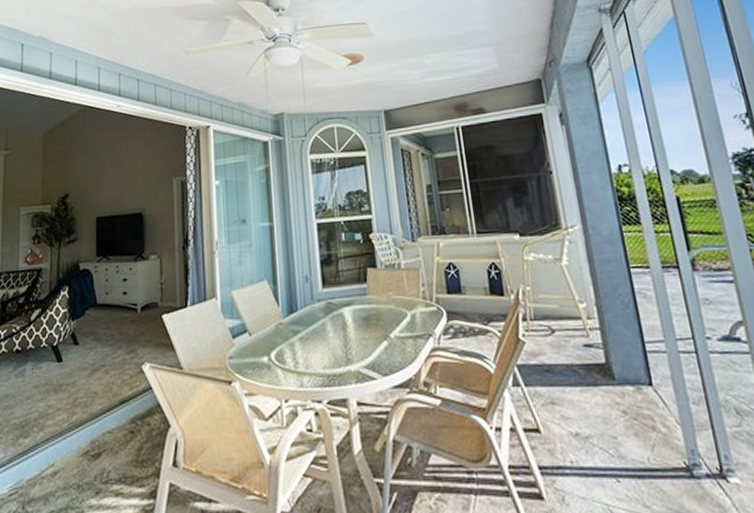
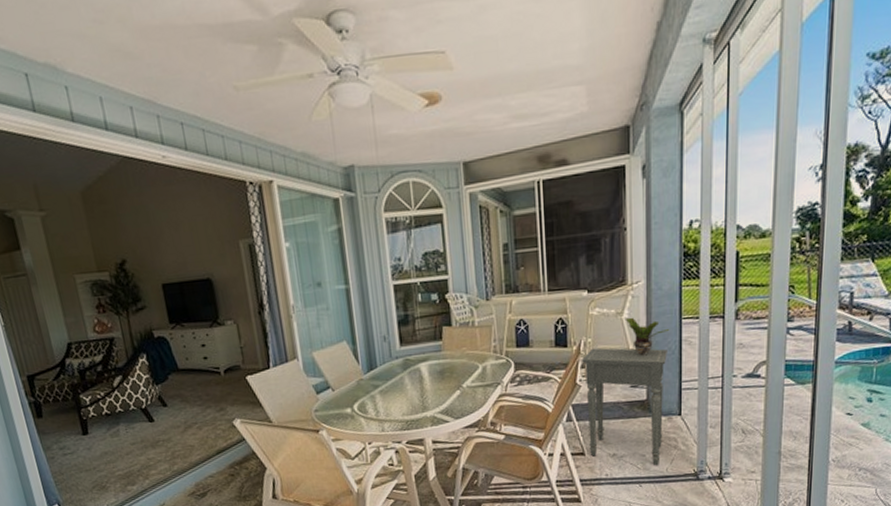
side table: none [521,297,638,454] -> present [581,348,667,466]
potted plant: none [565,264,619,309] -> present [625,317,670,356]

